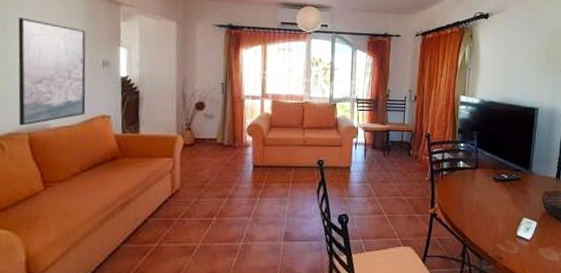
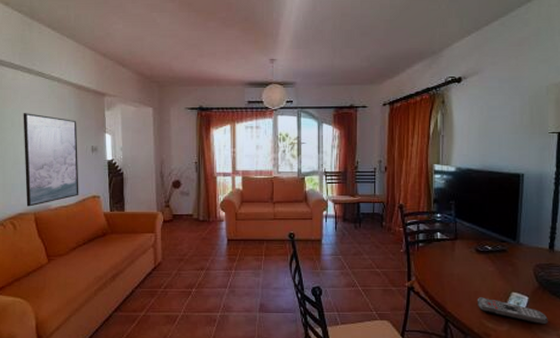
remote control: none [492,223,553,248] -> present [477,297,549,325]

